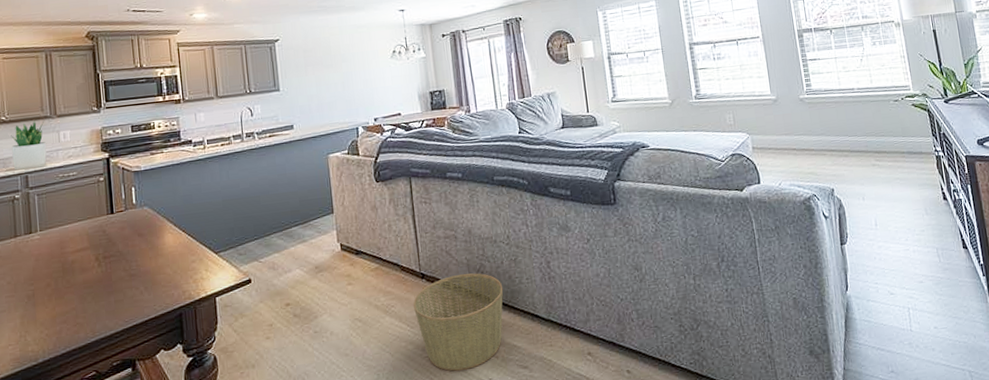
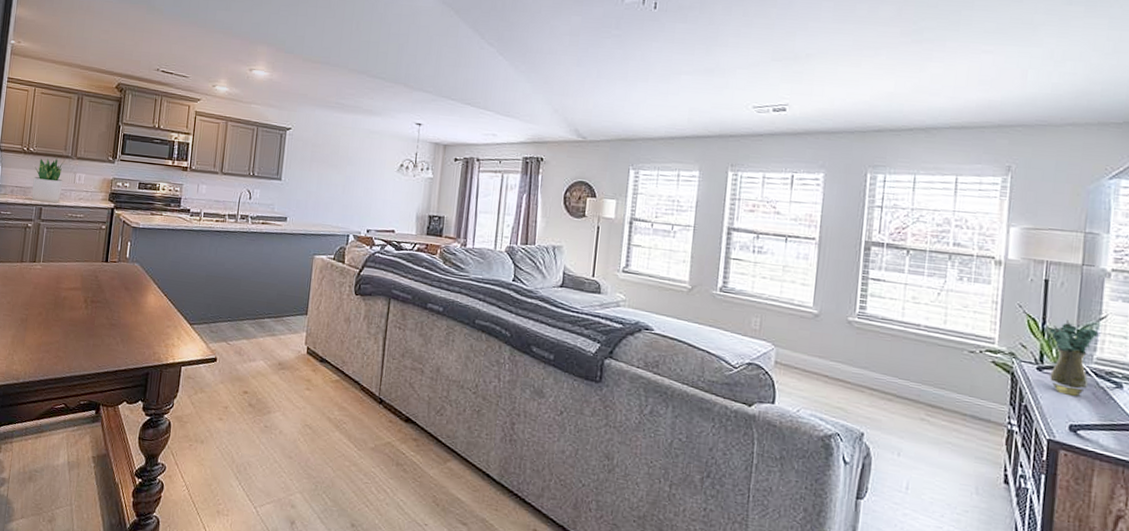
basket: present [413,273,503,372] -> none [365,409,460,509]
vase: none [946,58,983,117] -> present [1049,320,1099,396]

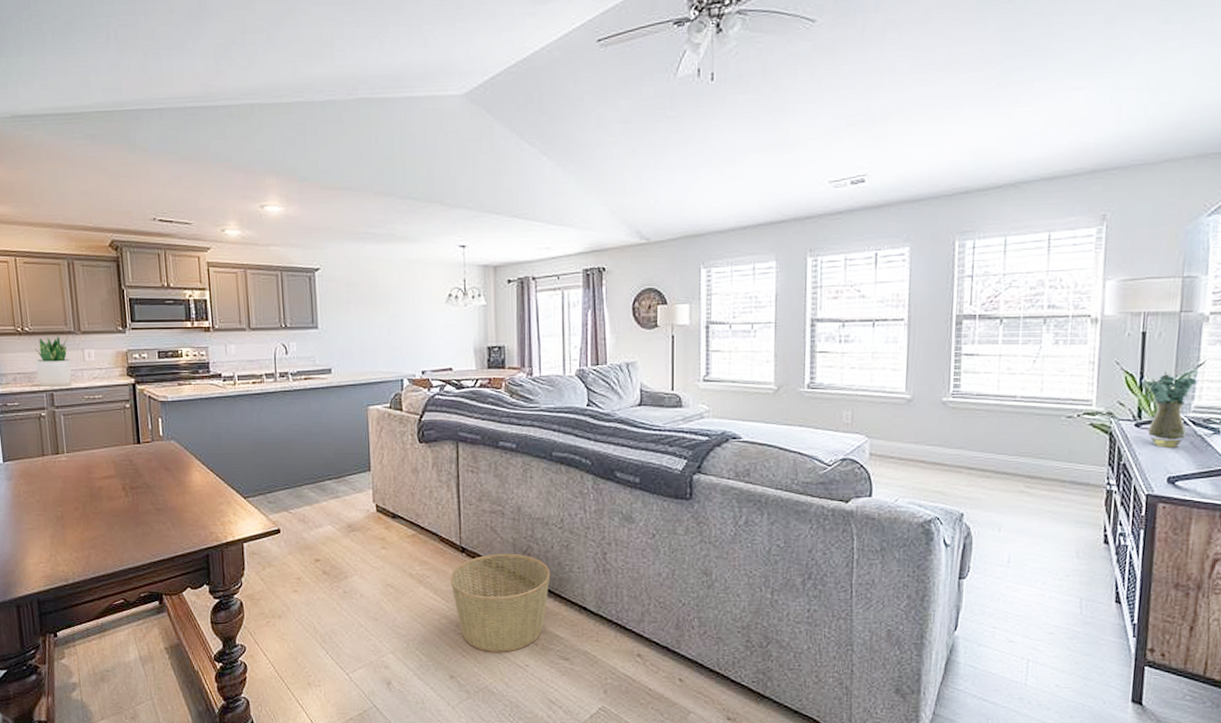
basket: none [365,409,460,509] -> present [451,553,551,652]

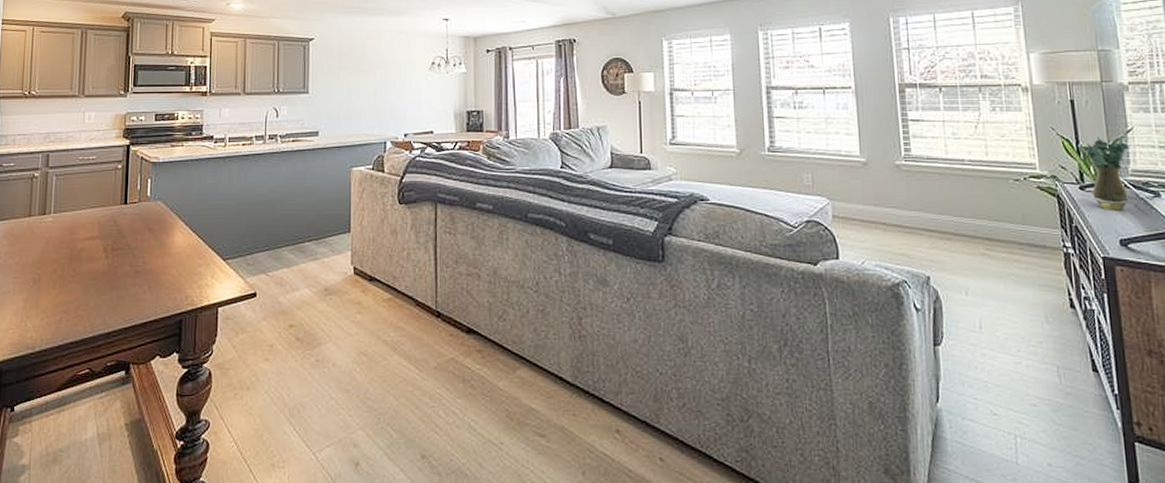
planter: present [35,335,72,388] -> none [36,98,71,149]
basket: present [451,553,551,652] -> none [425,318,526,428]

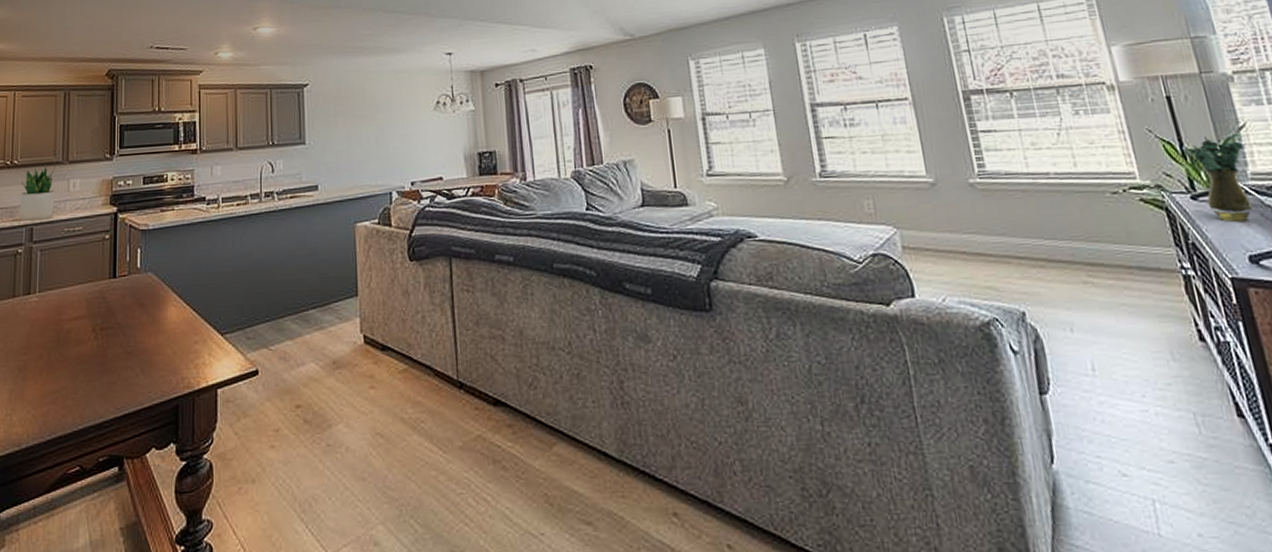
planter: none [36,98,71,149] -> present [20,166,56,222]

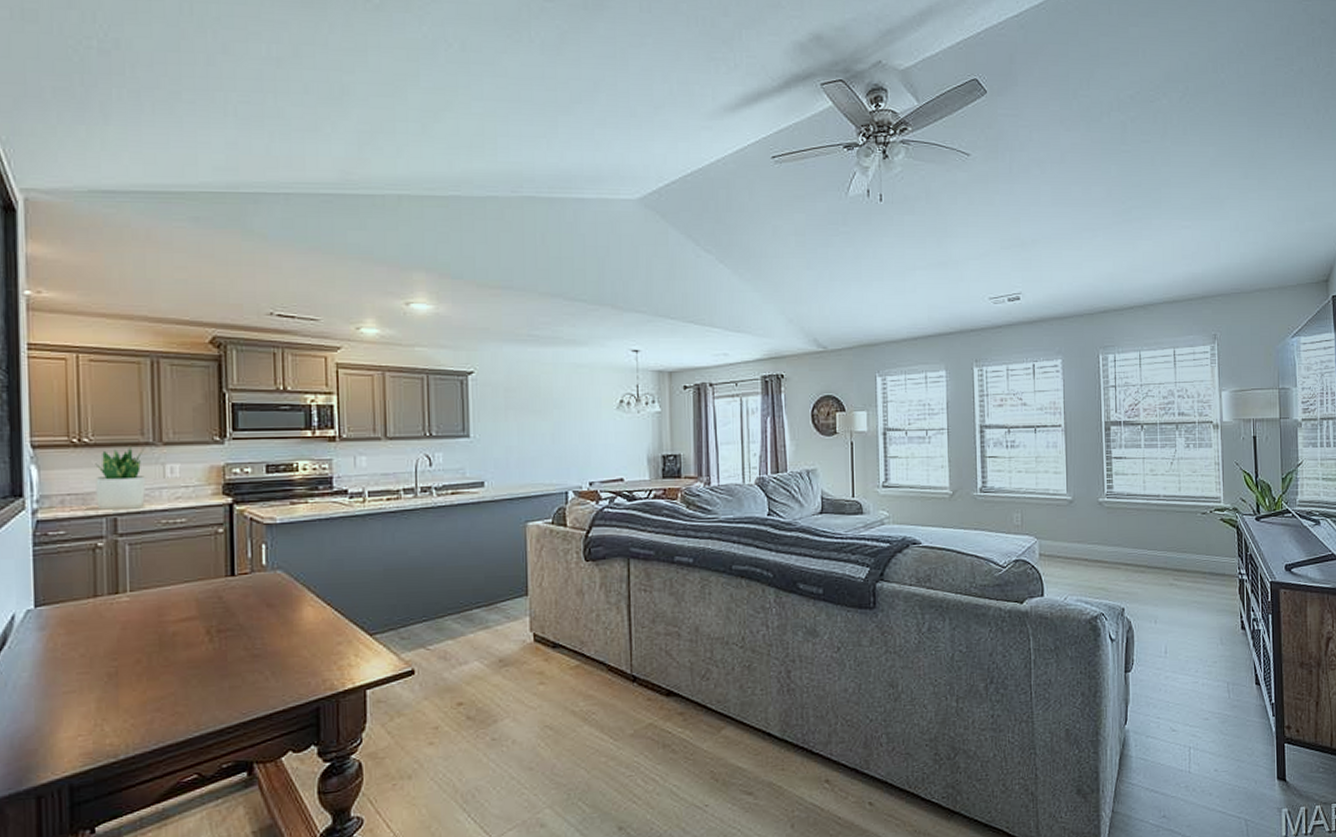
vase: present [1190,137,1254,222] -> none [1262,470,1298,538]

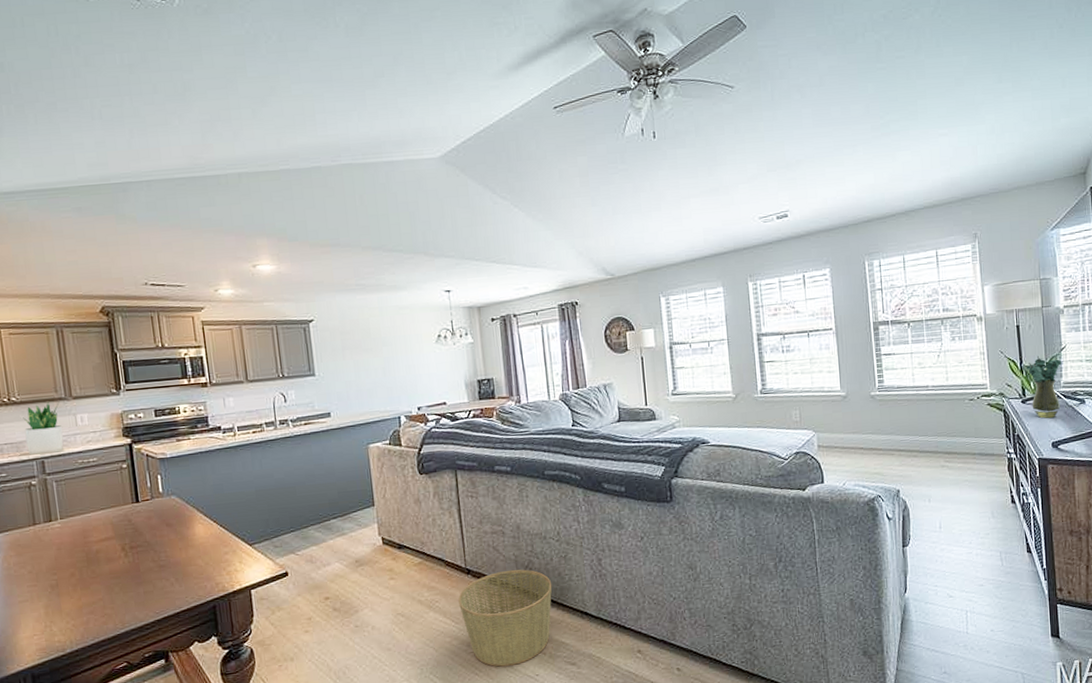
basket: none [620,678,732,794] -> present [458,569,552,667]
vase: none [1262,470,1298,538] -> present [1026,356,1062,419]

